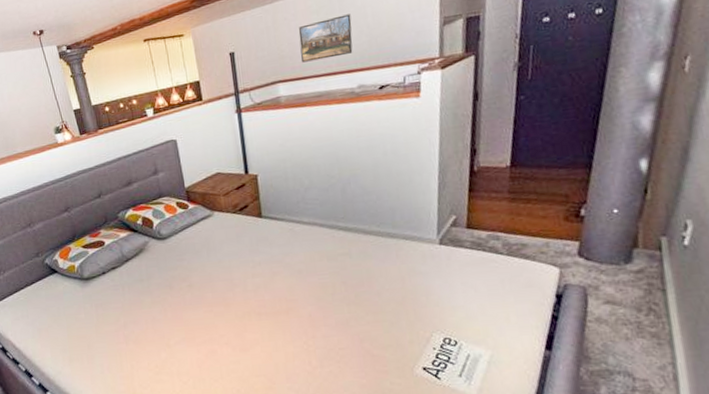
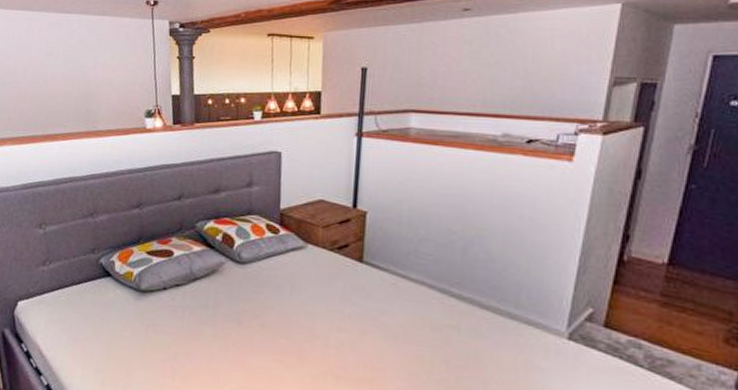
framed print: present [298,14,353,63] -> none [443,51,508,97]

